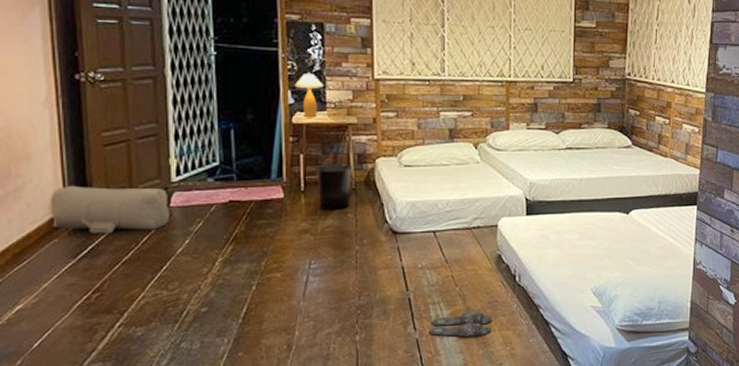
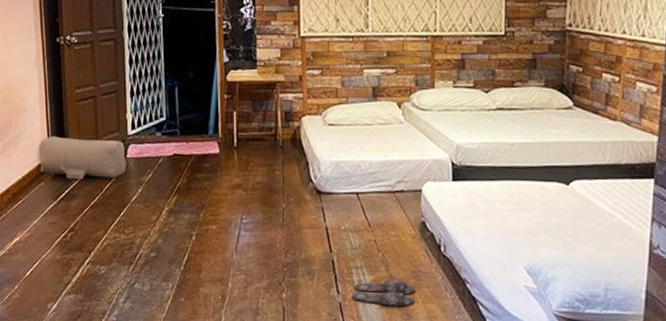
table lamp: present [294,71,324,118] -> none [229,30,255,76]
waste bin: present [315,164,353,211] -> none [246,121,281,167]

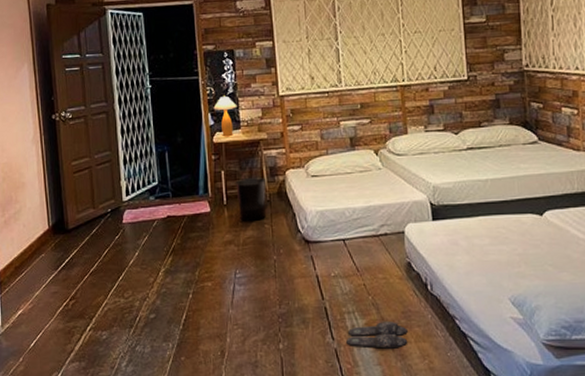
duffel bag: present [40,136,126,180] -> none [40,208,122,248]
table lamp: none [229,30,255,76] -> present [213,94,237,137]
waste bin: none [246,121,281,167] -> present [234,178,266,222]

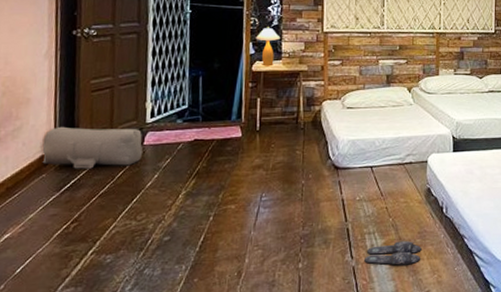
duffel bag: none [40,208,122,248] -> present [42,126,143,169]
waste bin: present [234,178,266,222] -> none [269,107,302,148]

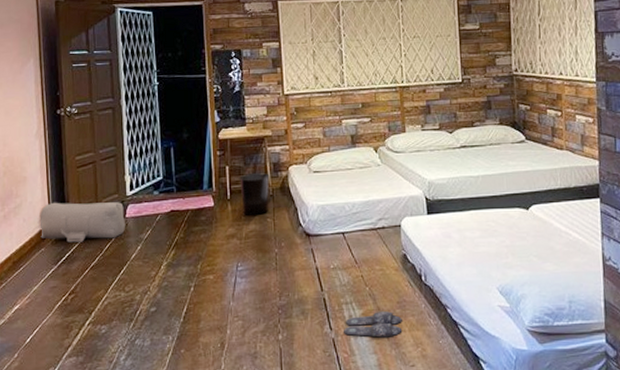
table lamp: present [255,26,281,66] -> none [220,92,243,134]
waste bin: none [269,107,302,148] -> present [238,173,270,216]

